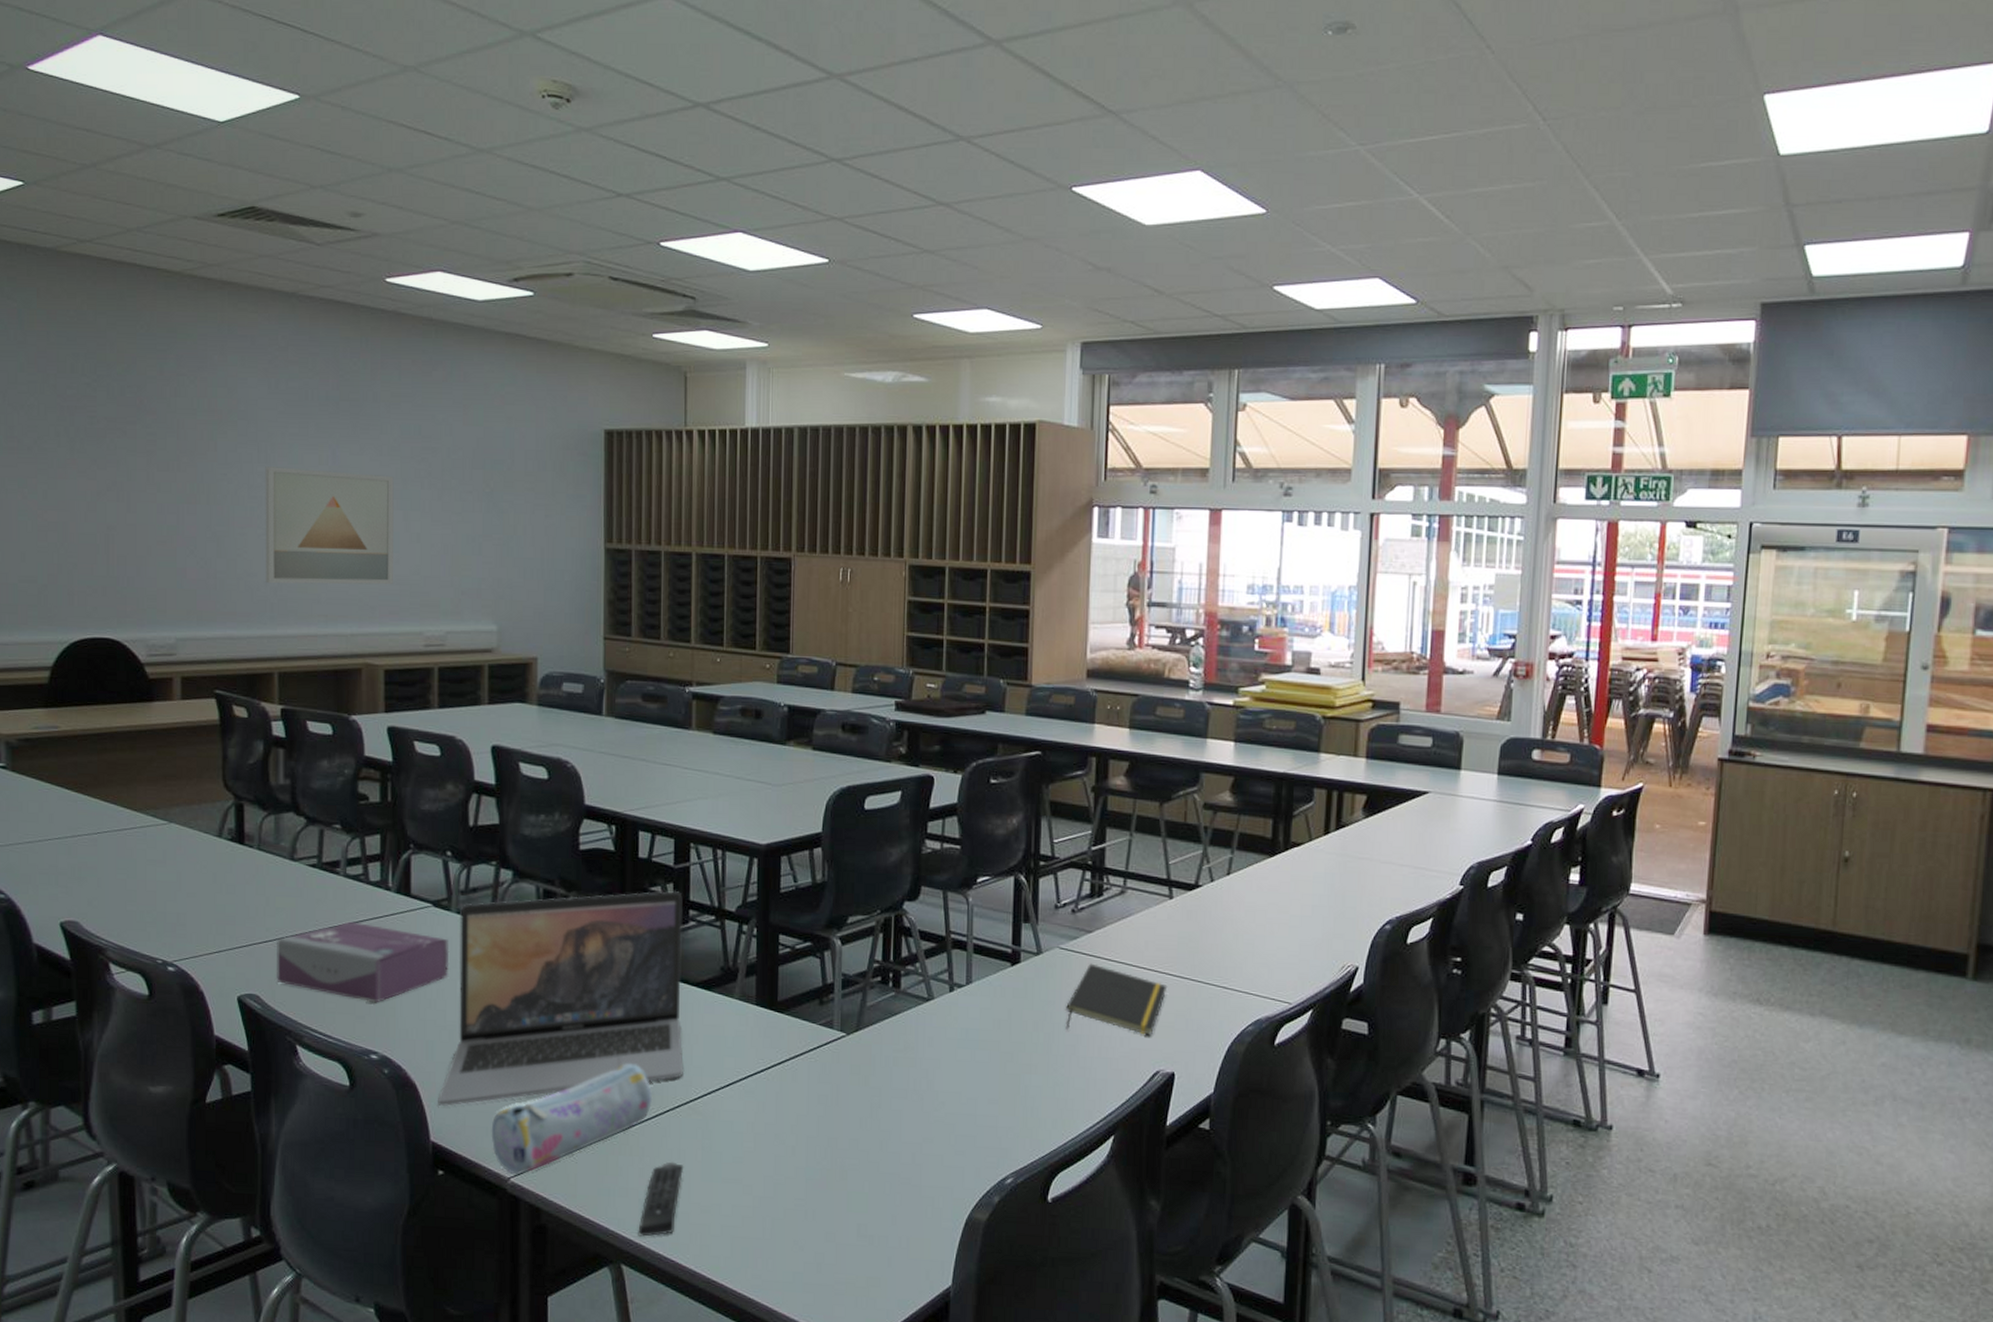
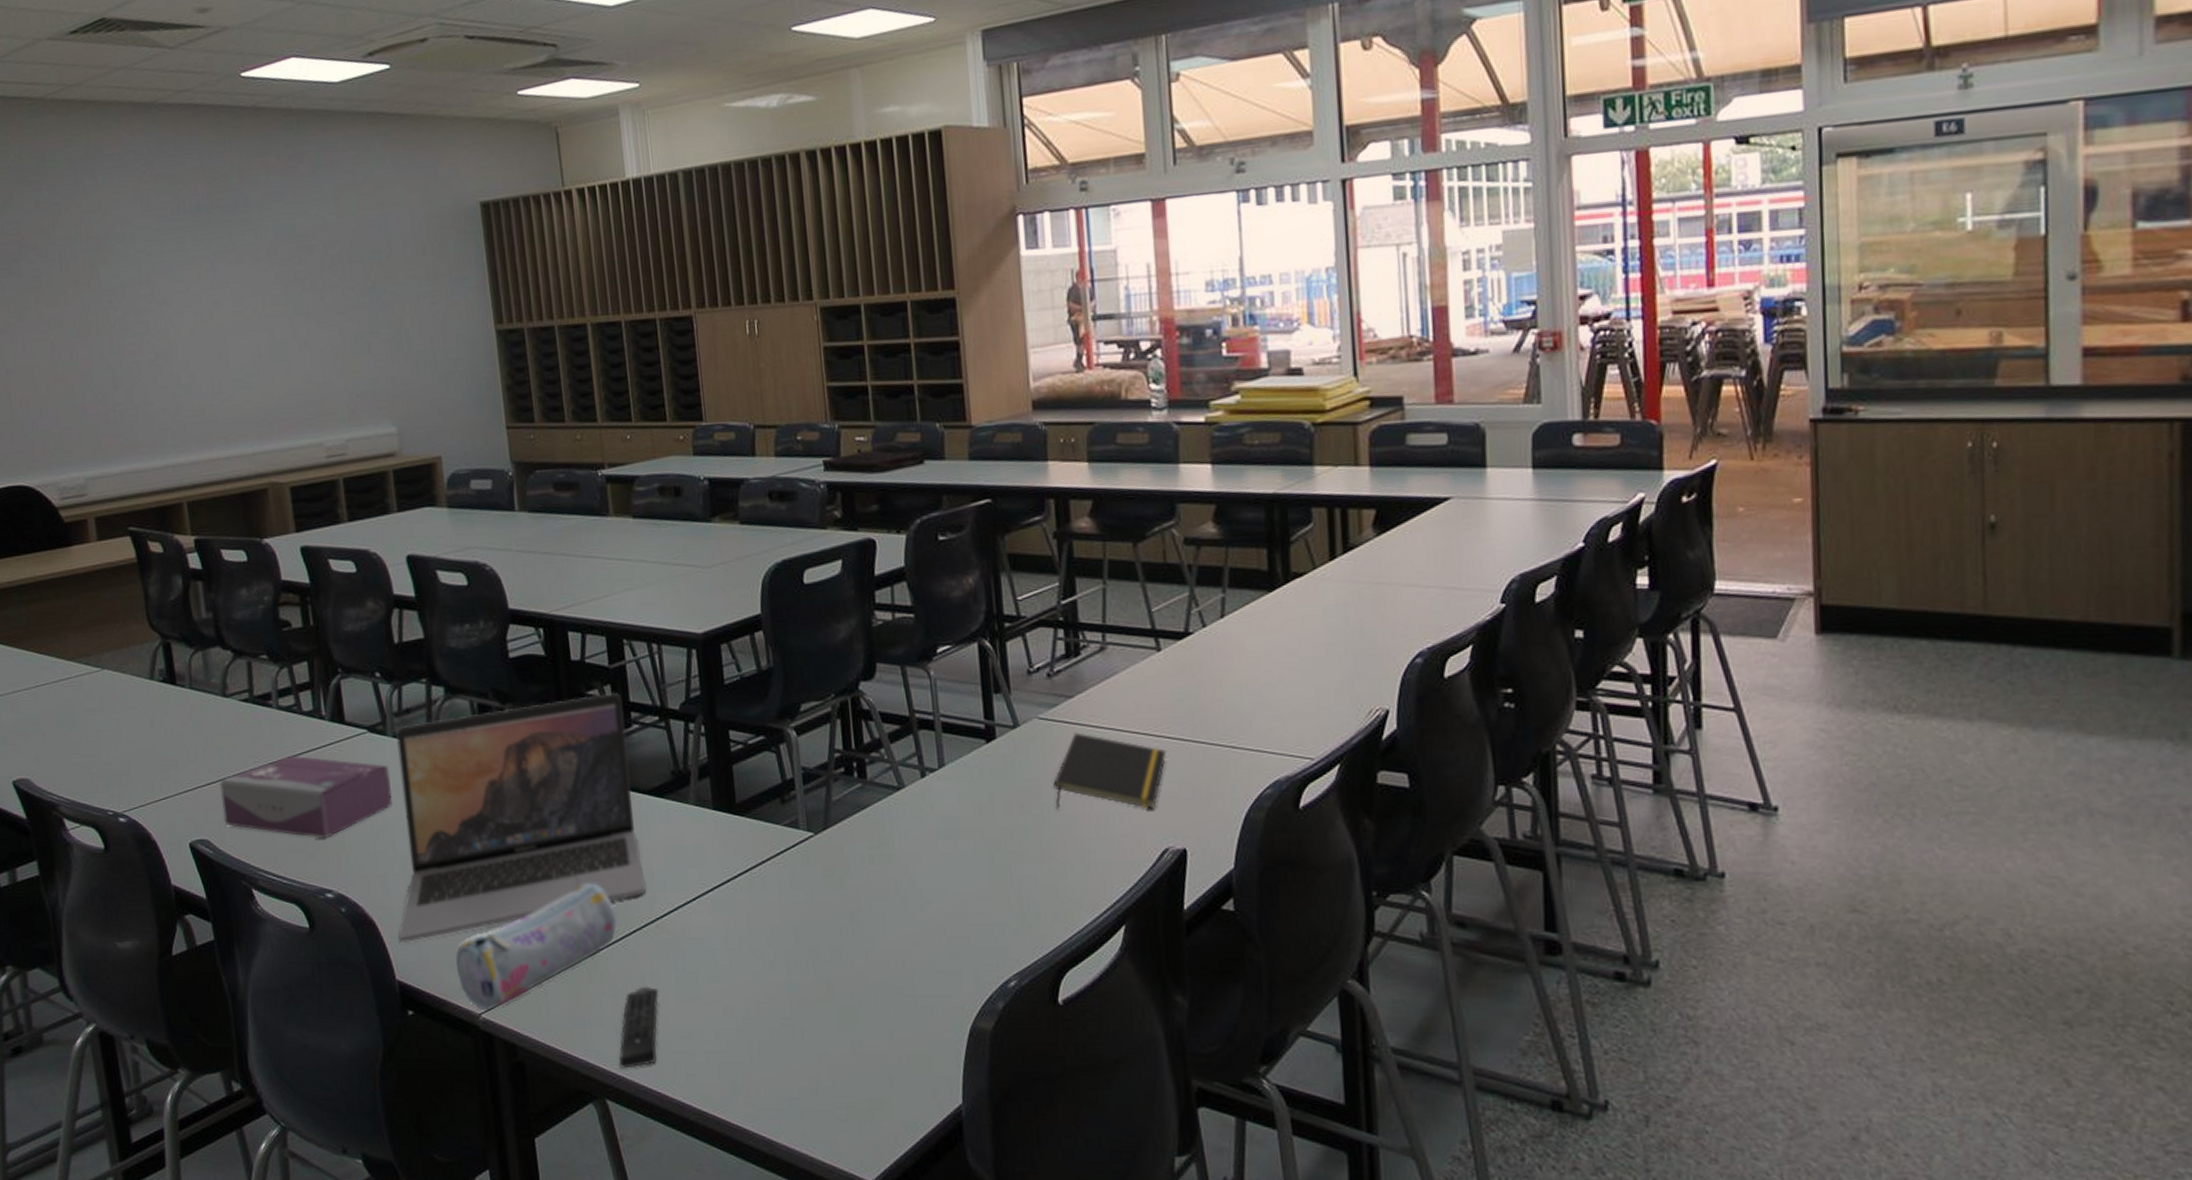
wall art: present [265,466,394,585] -> none [148,281,287,411]

